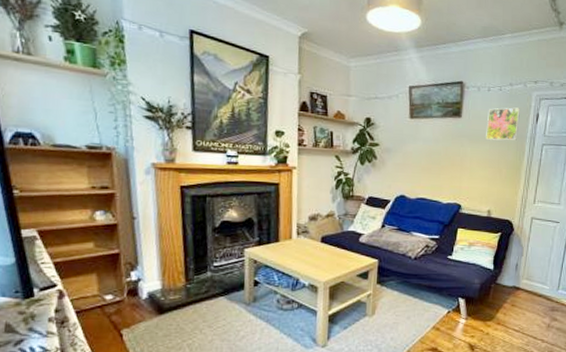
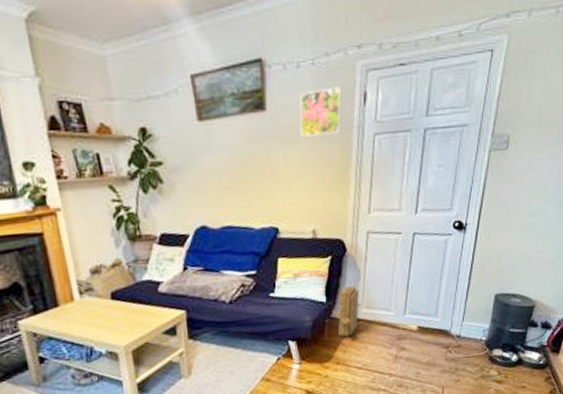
wooden boat: none [497,258,522,302] -> present [332,285,361,338]

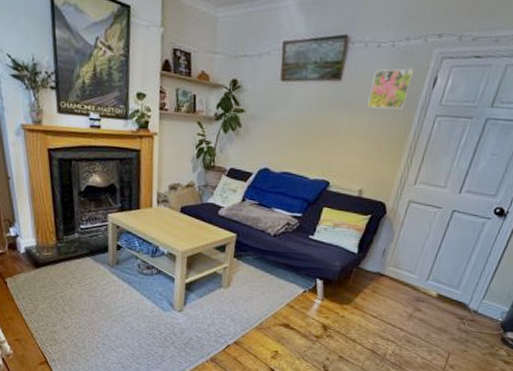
wooden boat: present [332,285,361,338] -> none [360,243,389,288]

